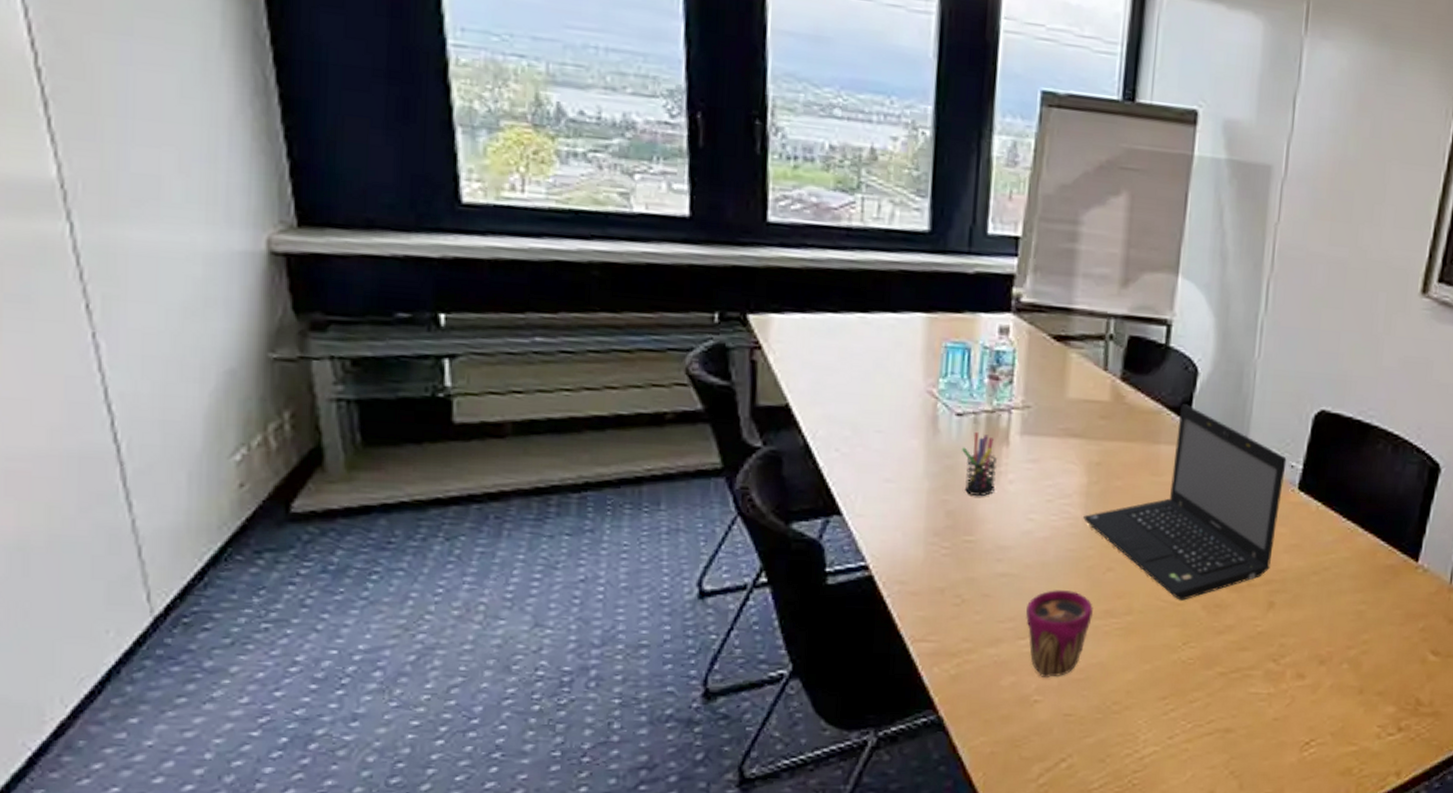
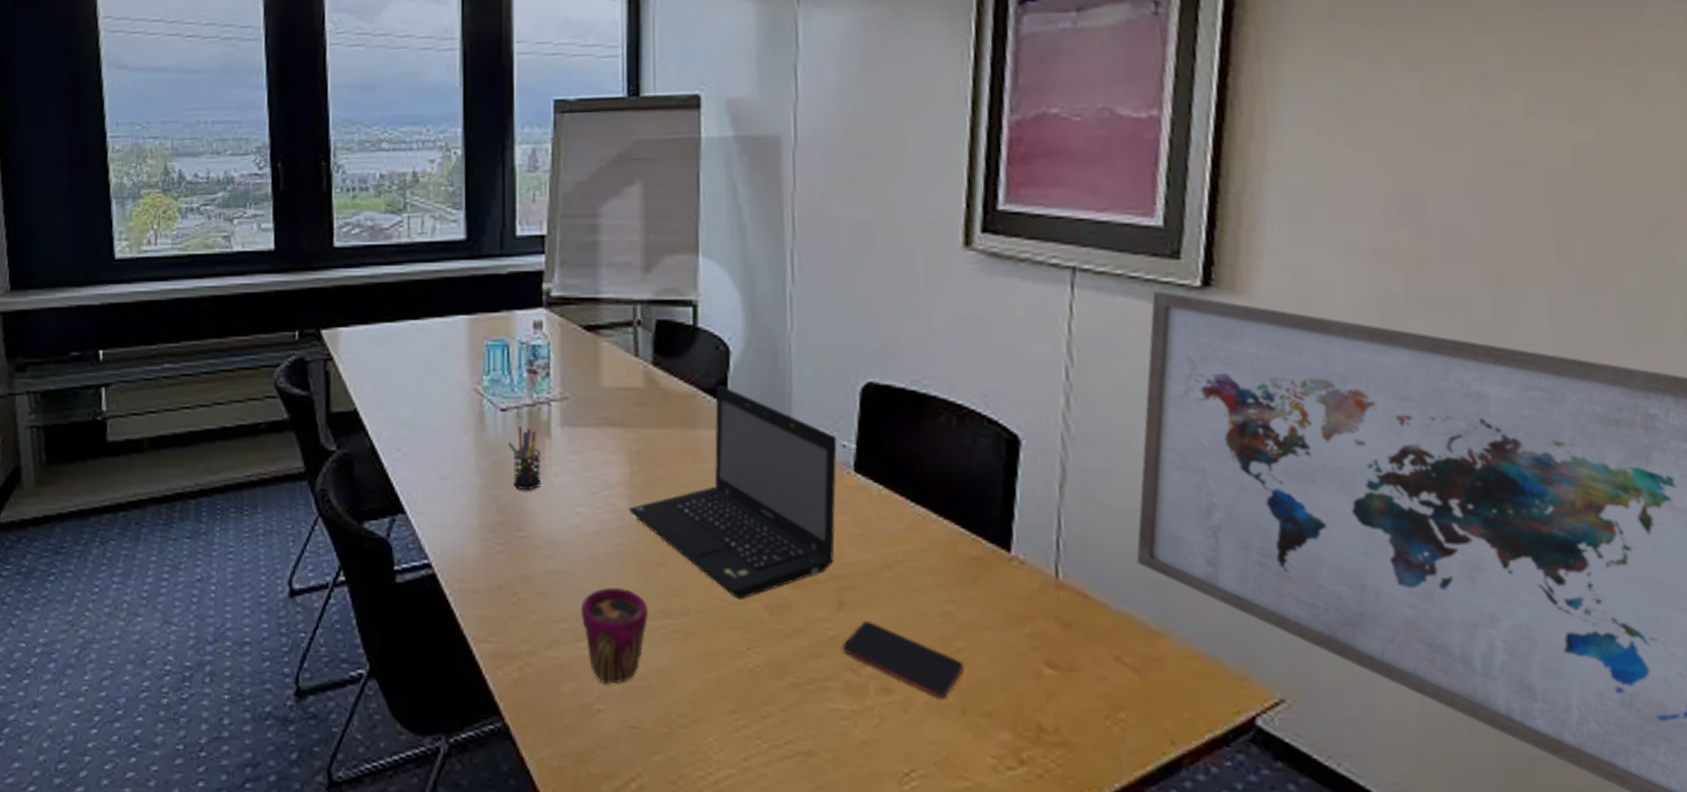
smartphone: none [1267,618,1366,682] -> present [842,620,964,699]

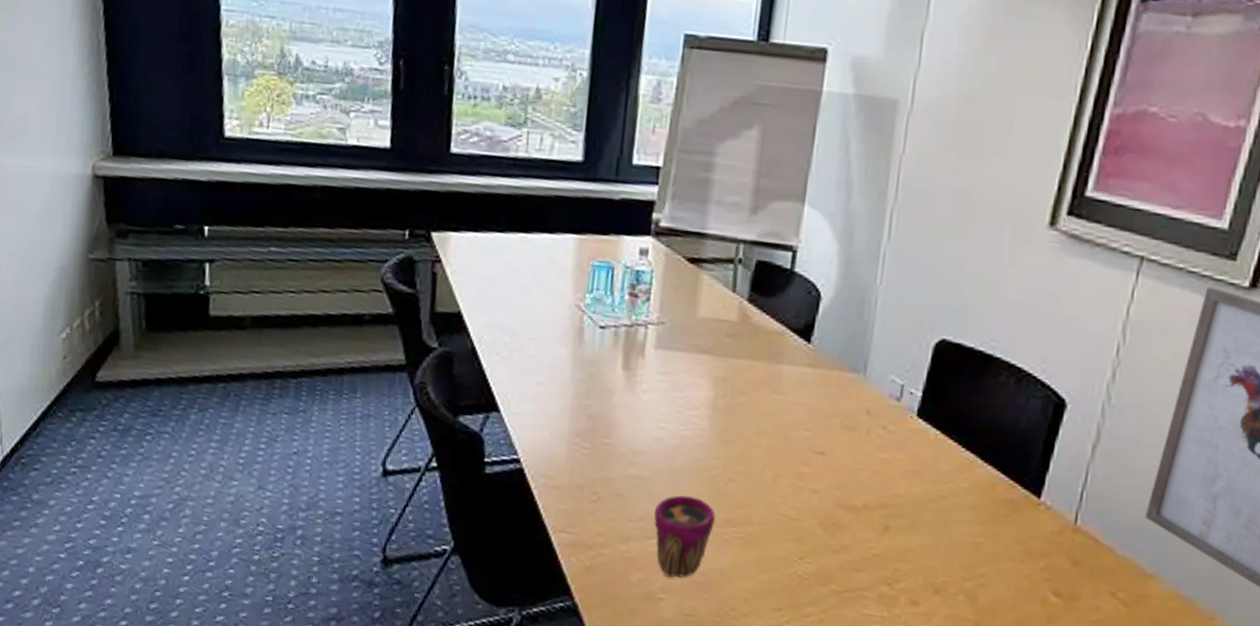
pen holder: present [507,425,541,490] -> none [602,343,633,403]
laptop: present [629,385,837,599] -> none [709,327,906,517]
smartphone: present [842,620,964,699] -> none [881,543,984,614]

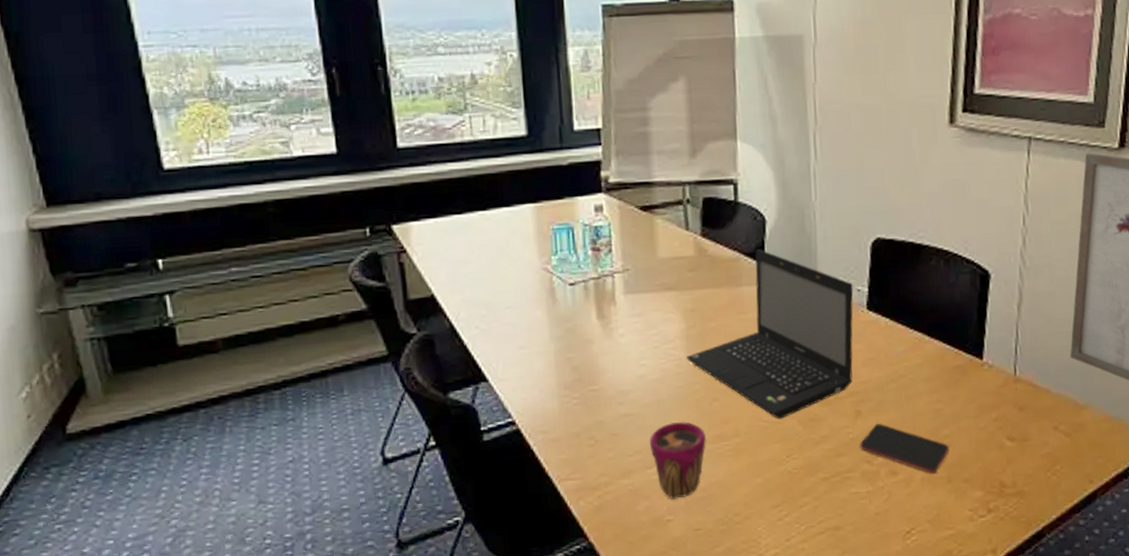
laptop: none [709,327,906,517] -> present [687,249,854,419]
smartphone: none [881,543,984,614] -> present [859,423,949,474]

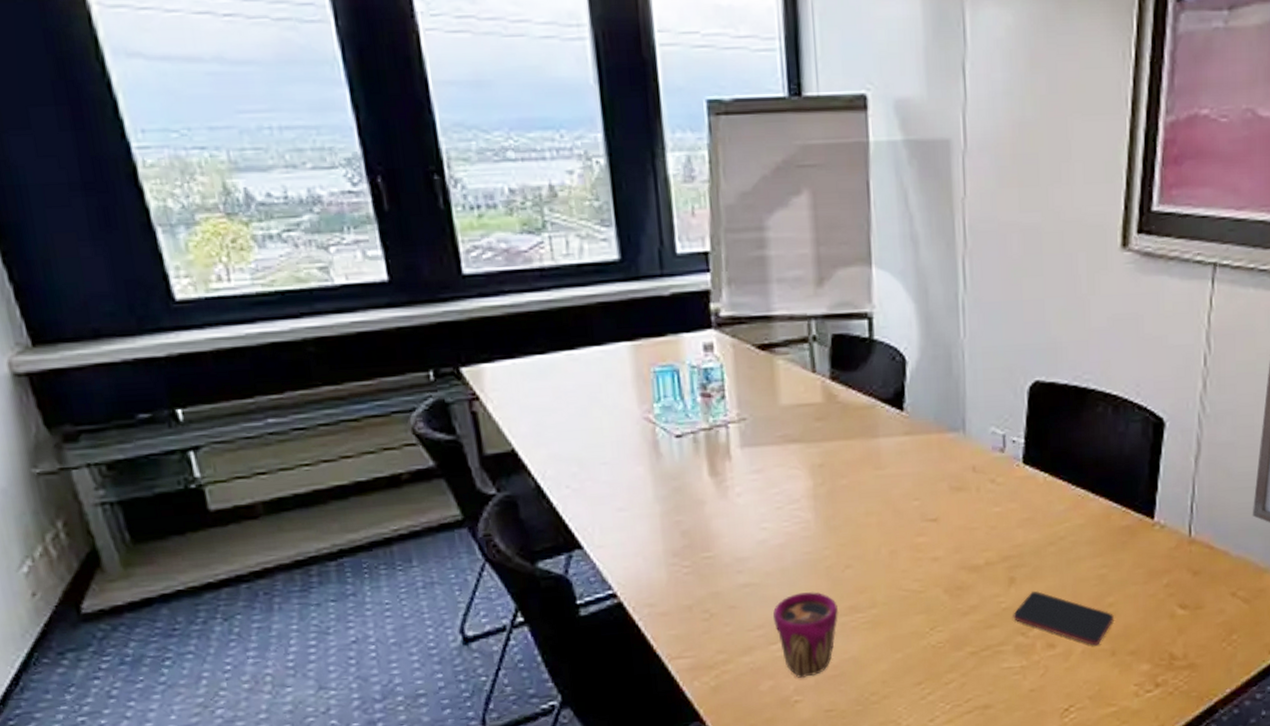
laptop: present [687,249,854,419] -> none [815,394,1008,588]

